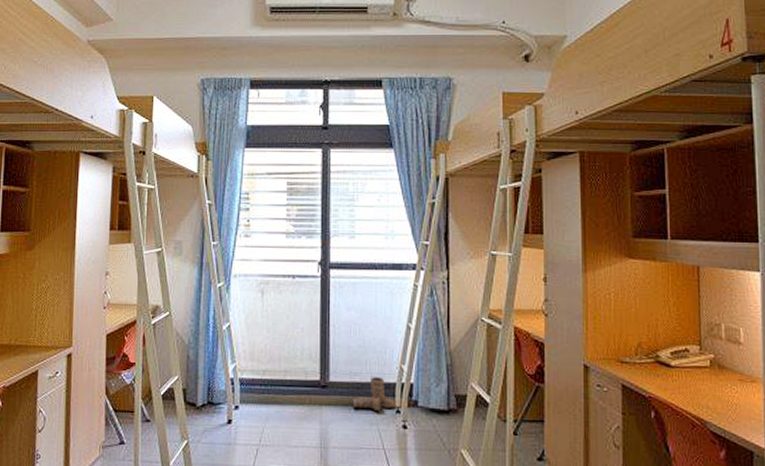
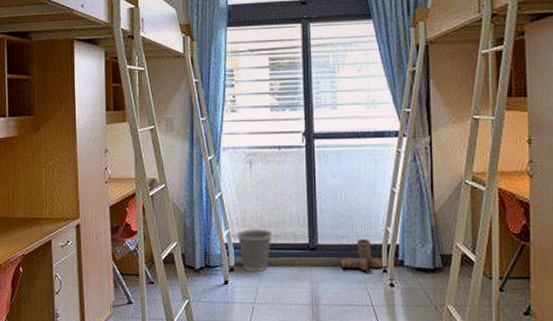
wastebasket: none [243,363,282,411] -> present [236,229,272,273]

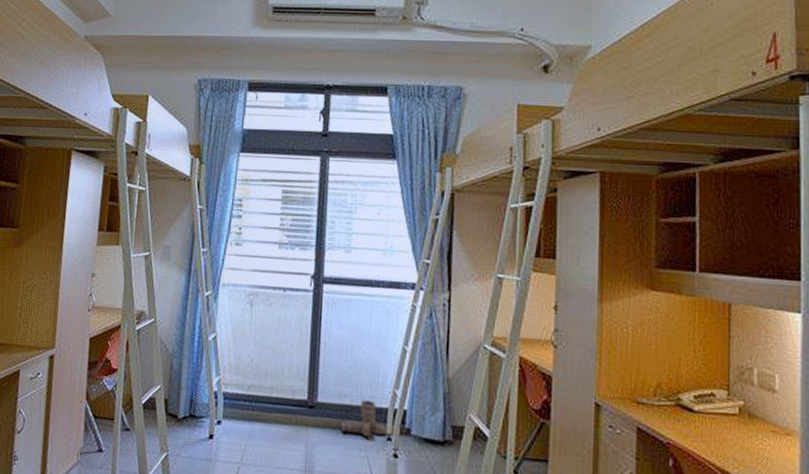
wastebasket: present [236,229,272,273] -> none [228,377,268,428]

